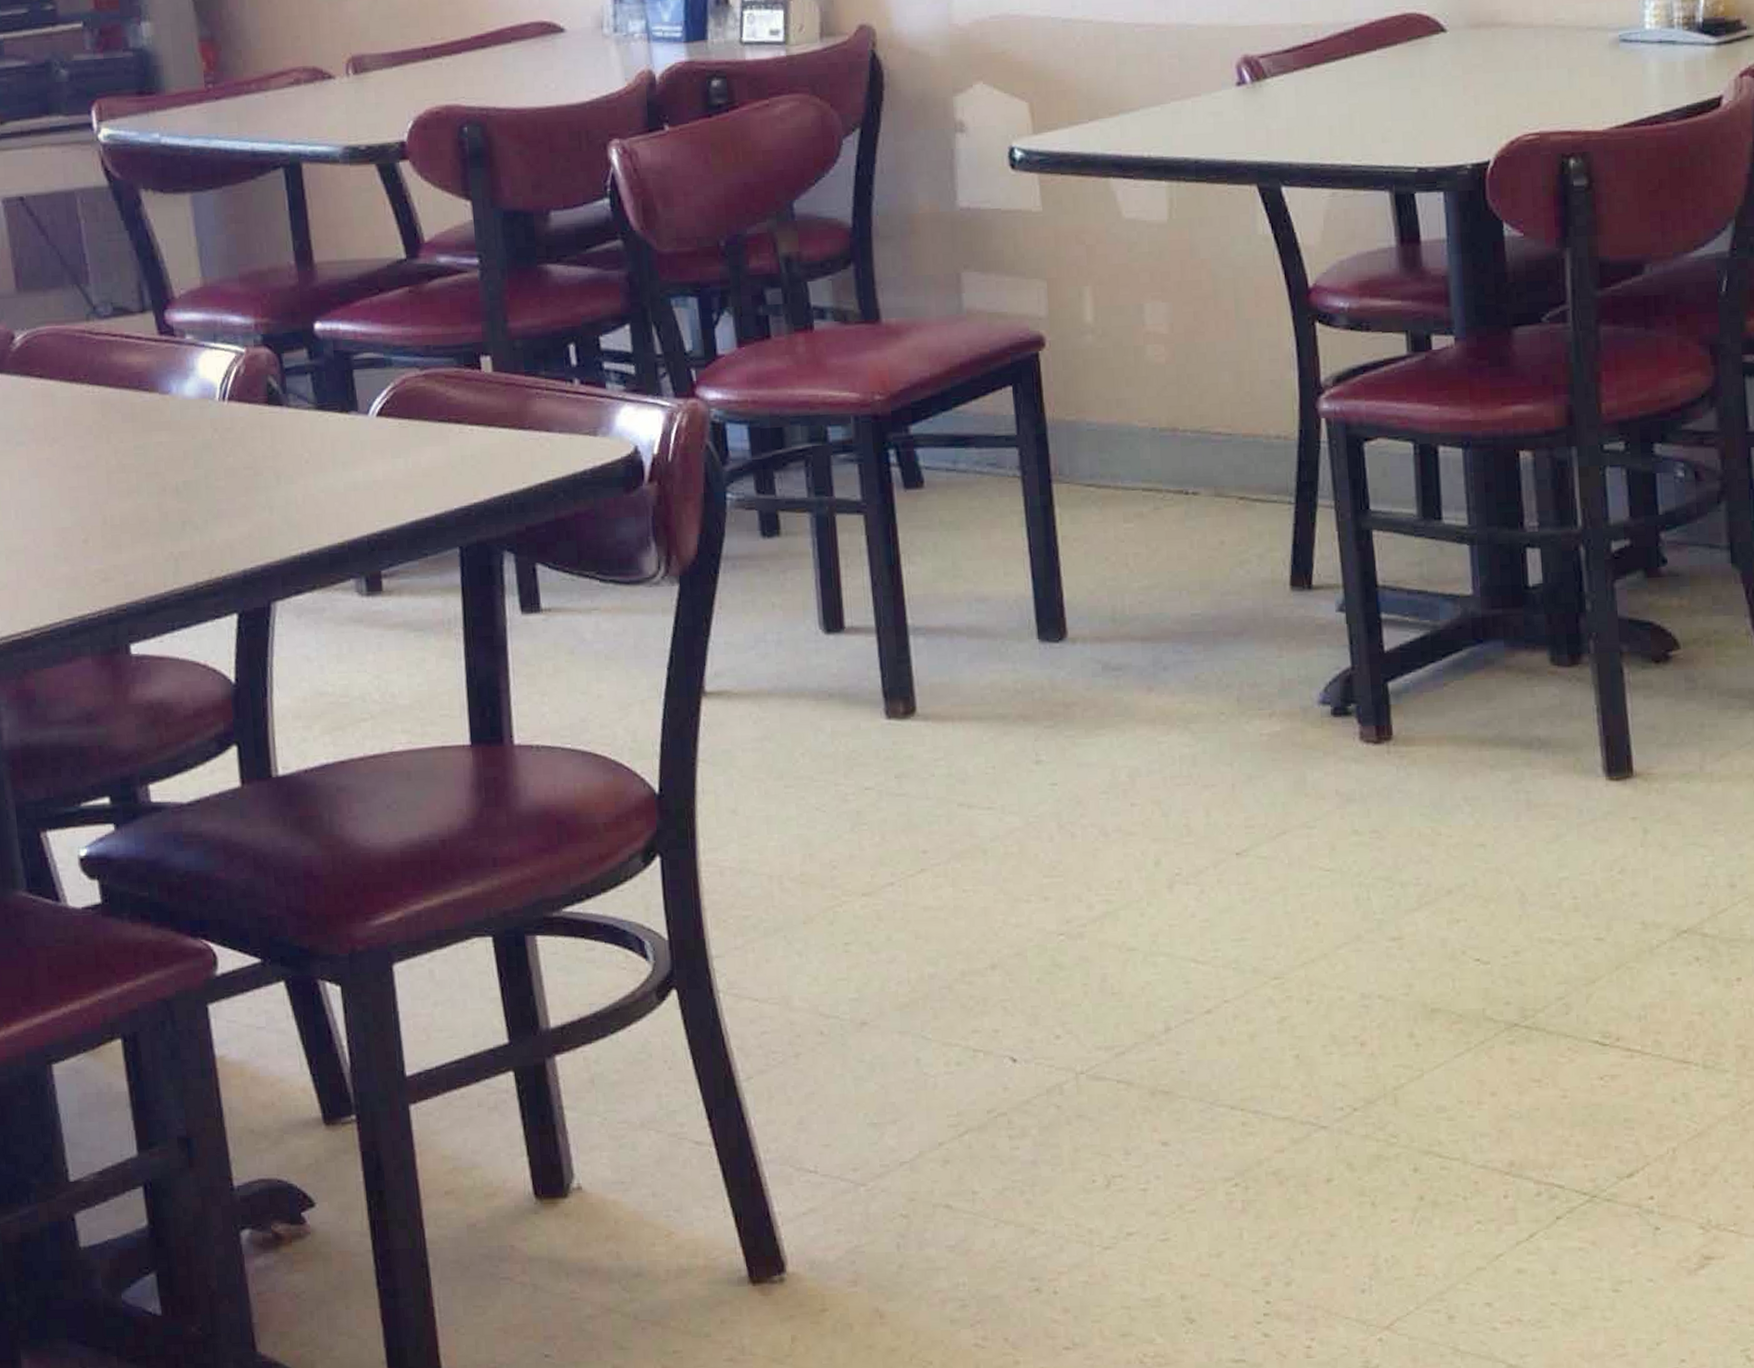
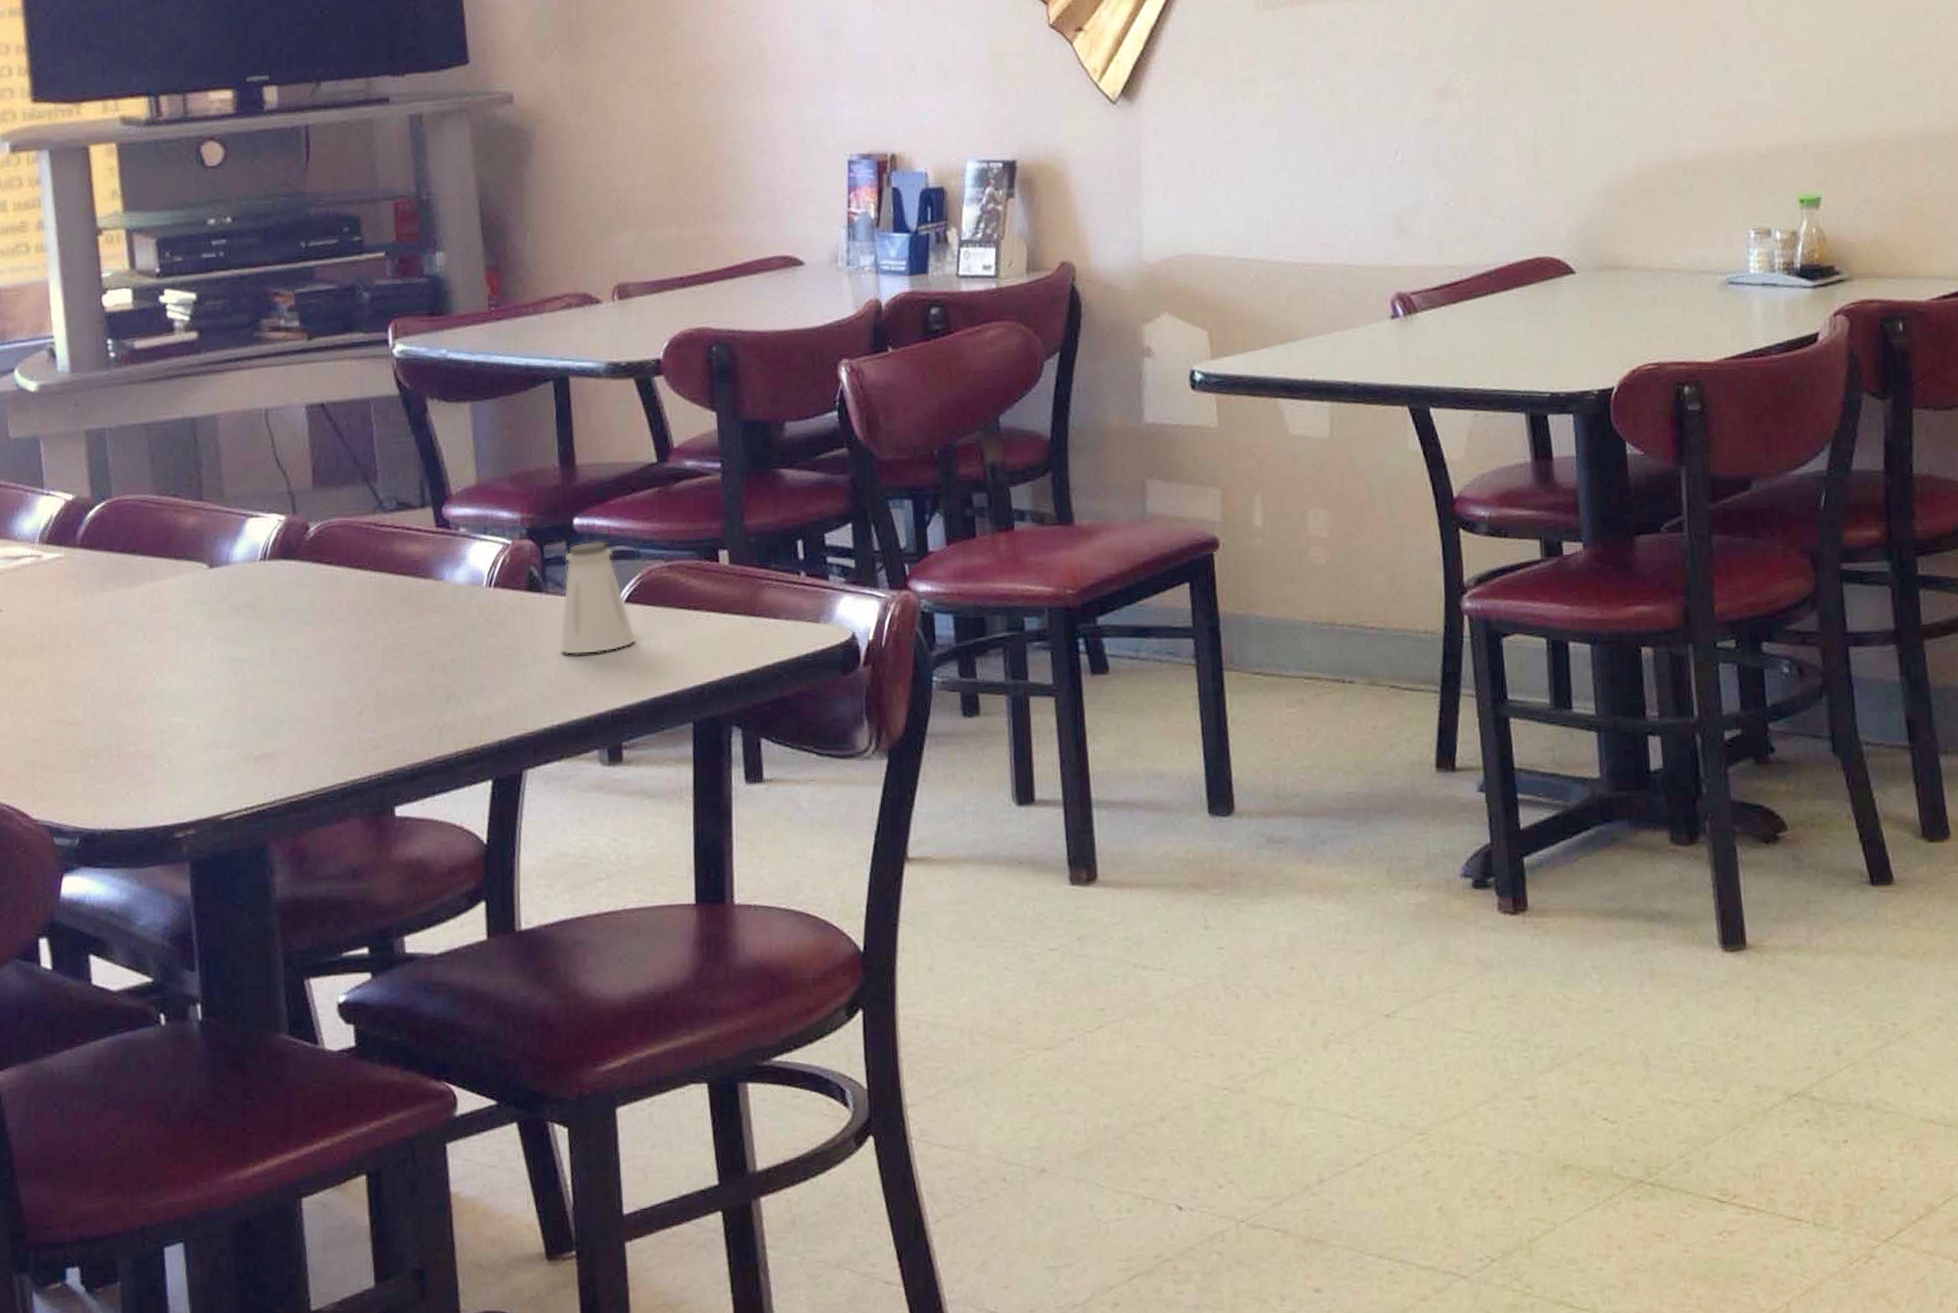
saltshaker: none [304,347,392,476] -> present [558,540,637,656]

